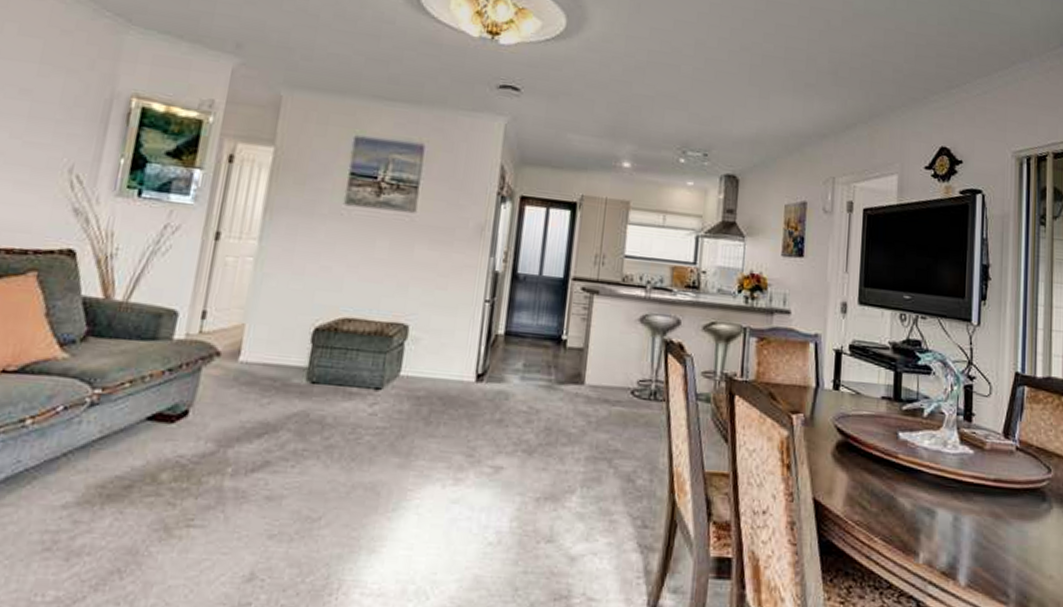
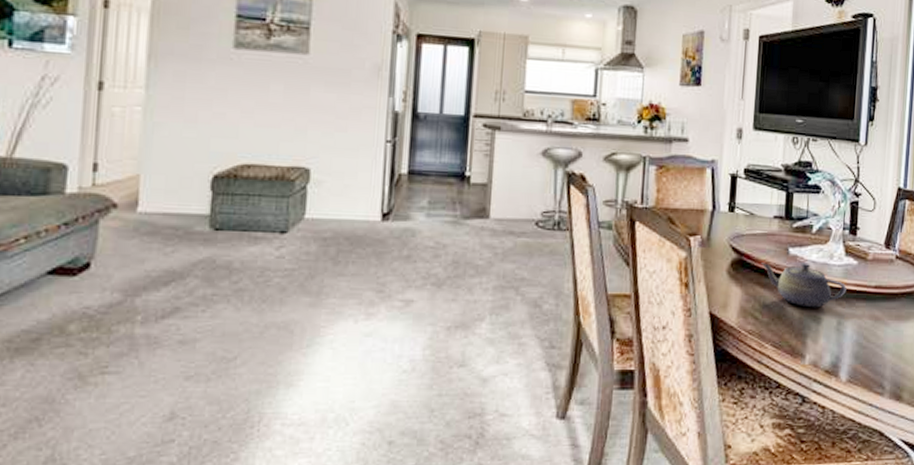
teapot: none [869,446,963,501] -> present [761,262,847,308]

